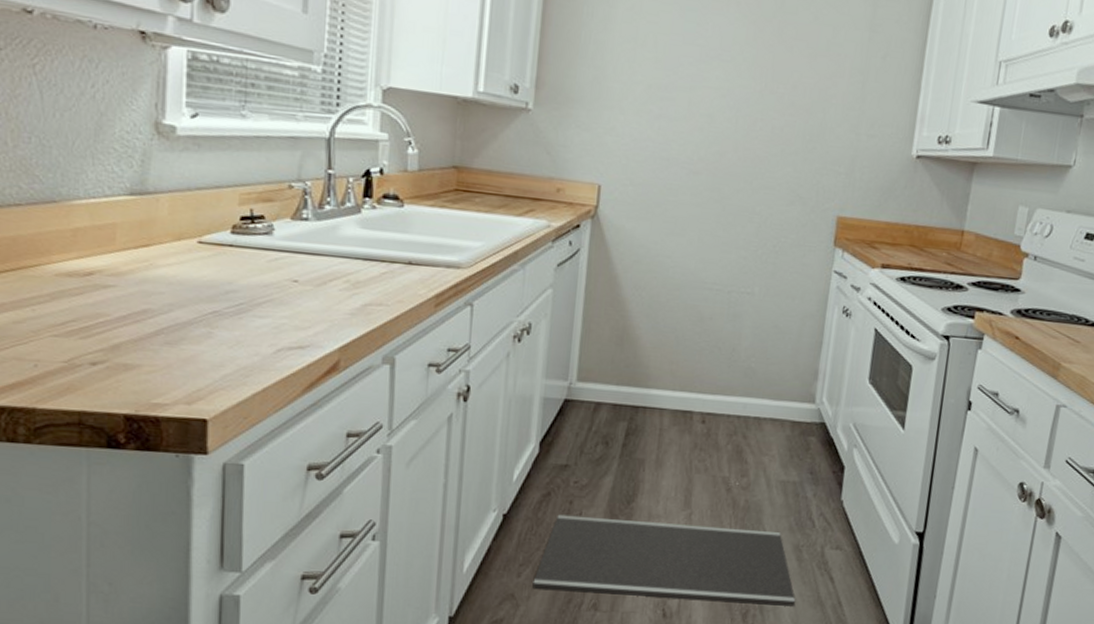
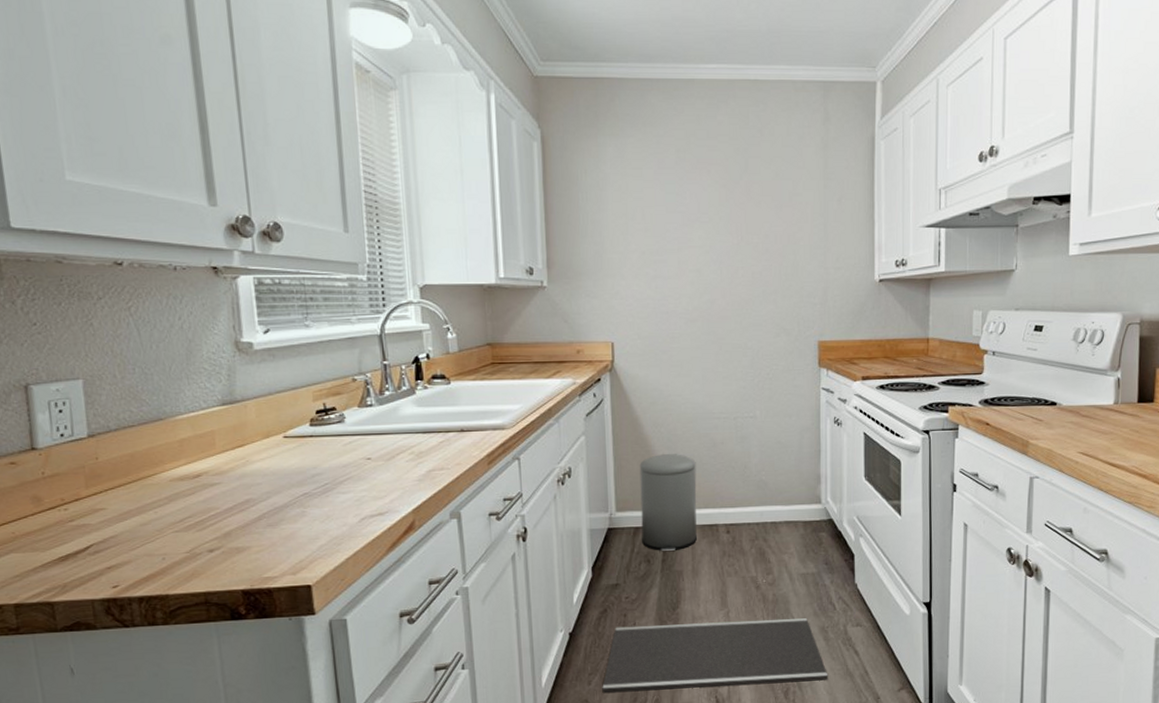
pedal bin: none [602,321,677,436] -> present [639,453,697,552]

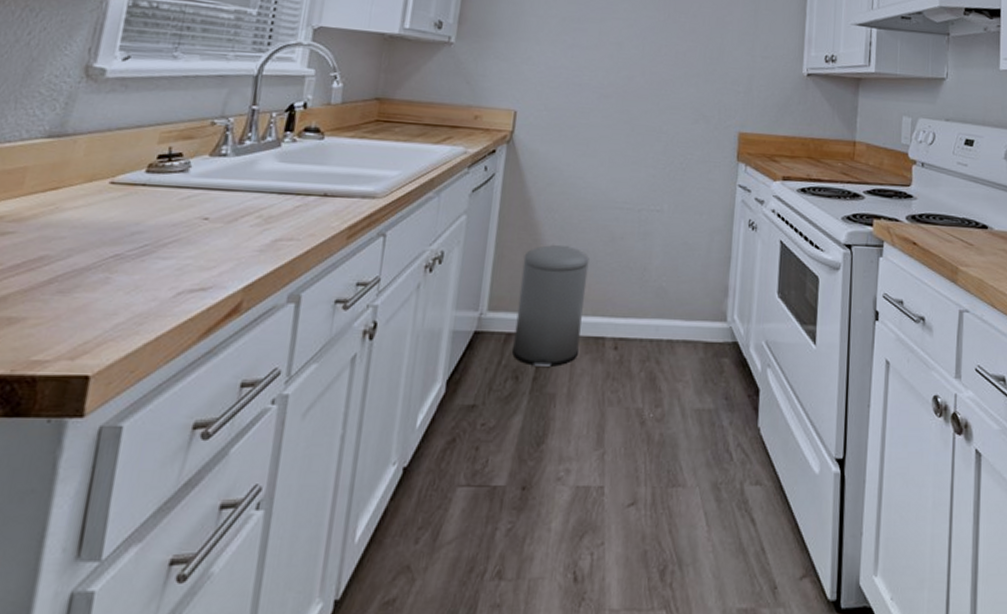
door mat: present [602,618,828,693] -> none [431,464,717,558]

